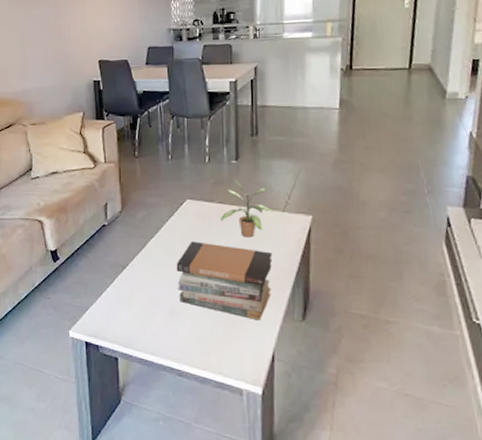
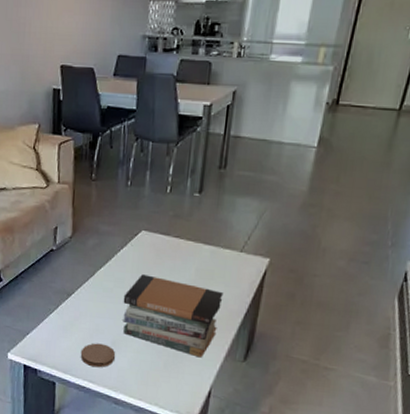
coaster: none [140,314,175,339] -> present [80,343,116,368]
potted plant: present [221,178,274,238] -> none [175,212,231,276]

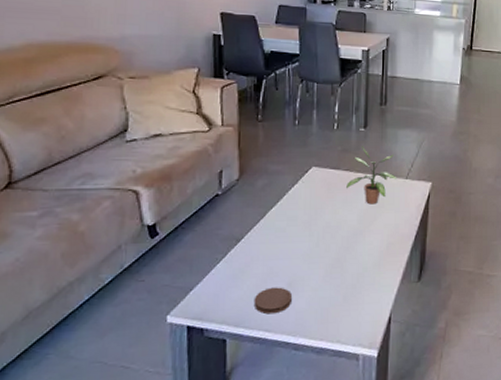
book stack: present [123,274,224,358] -> none [297,210,394,285]
potted plant: none [175,212,231,276] -> present [346,146,397,205]

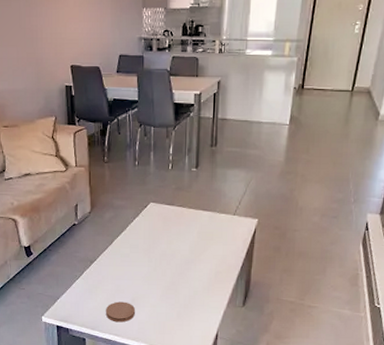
potted plant: present [346,146,397,205] -> none [180,184,226,237]

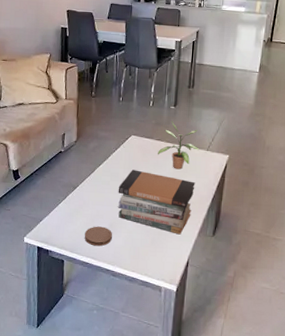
book stack: none [139,240,222,307] -> present [118,170,195,235]
potted plant: none [180,184,226,237] -> present [158,121,200,170]

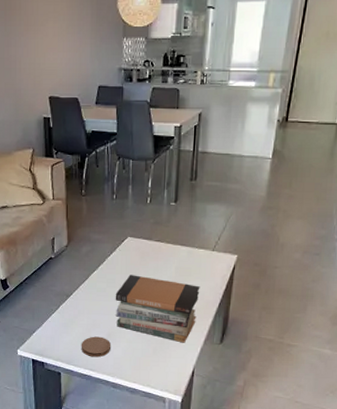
potted plant: present [158,121,200,170] -> none [157,219,205,273]

